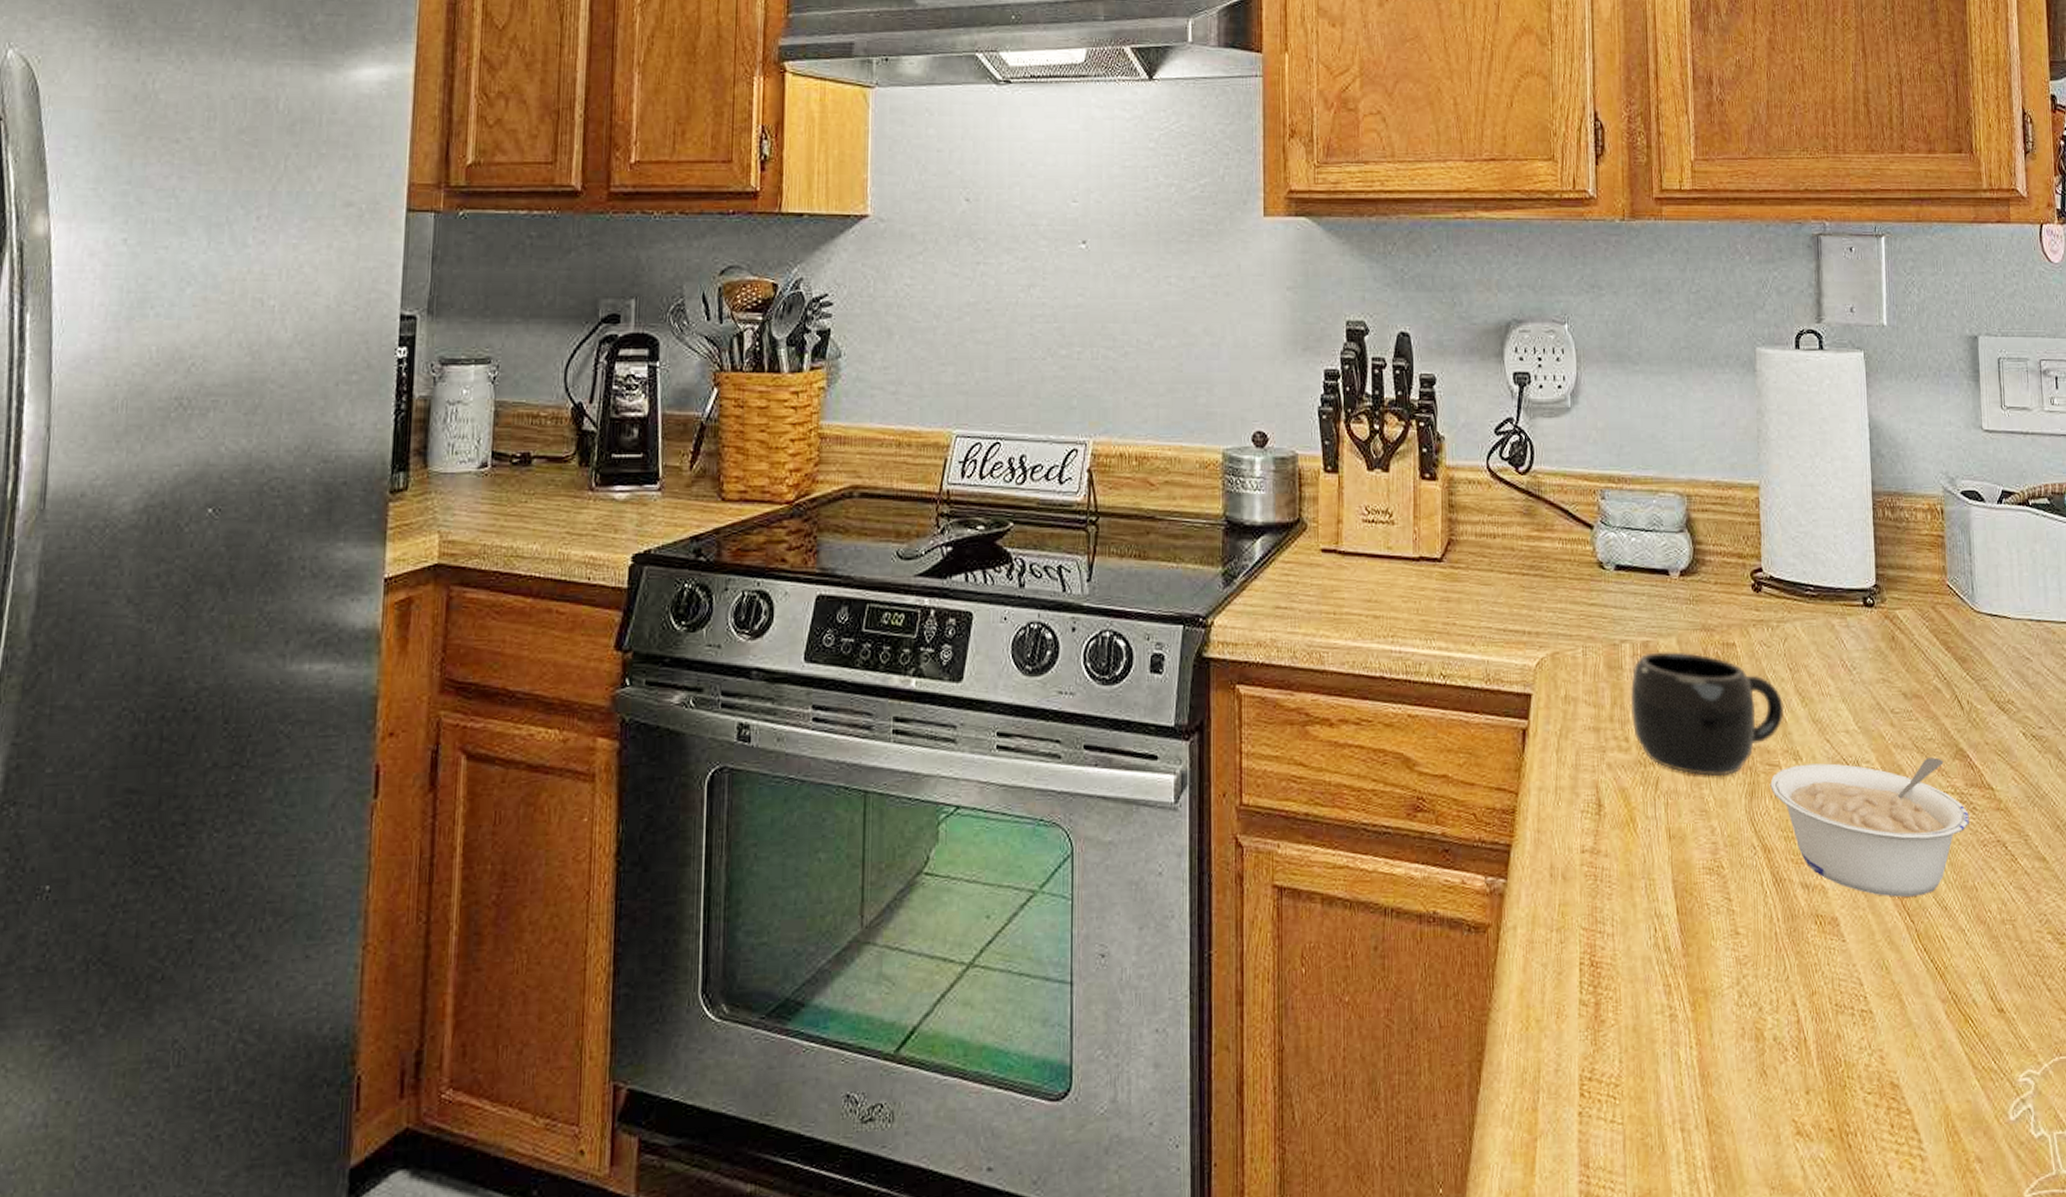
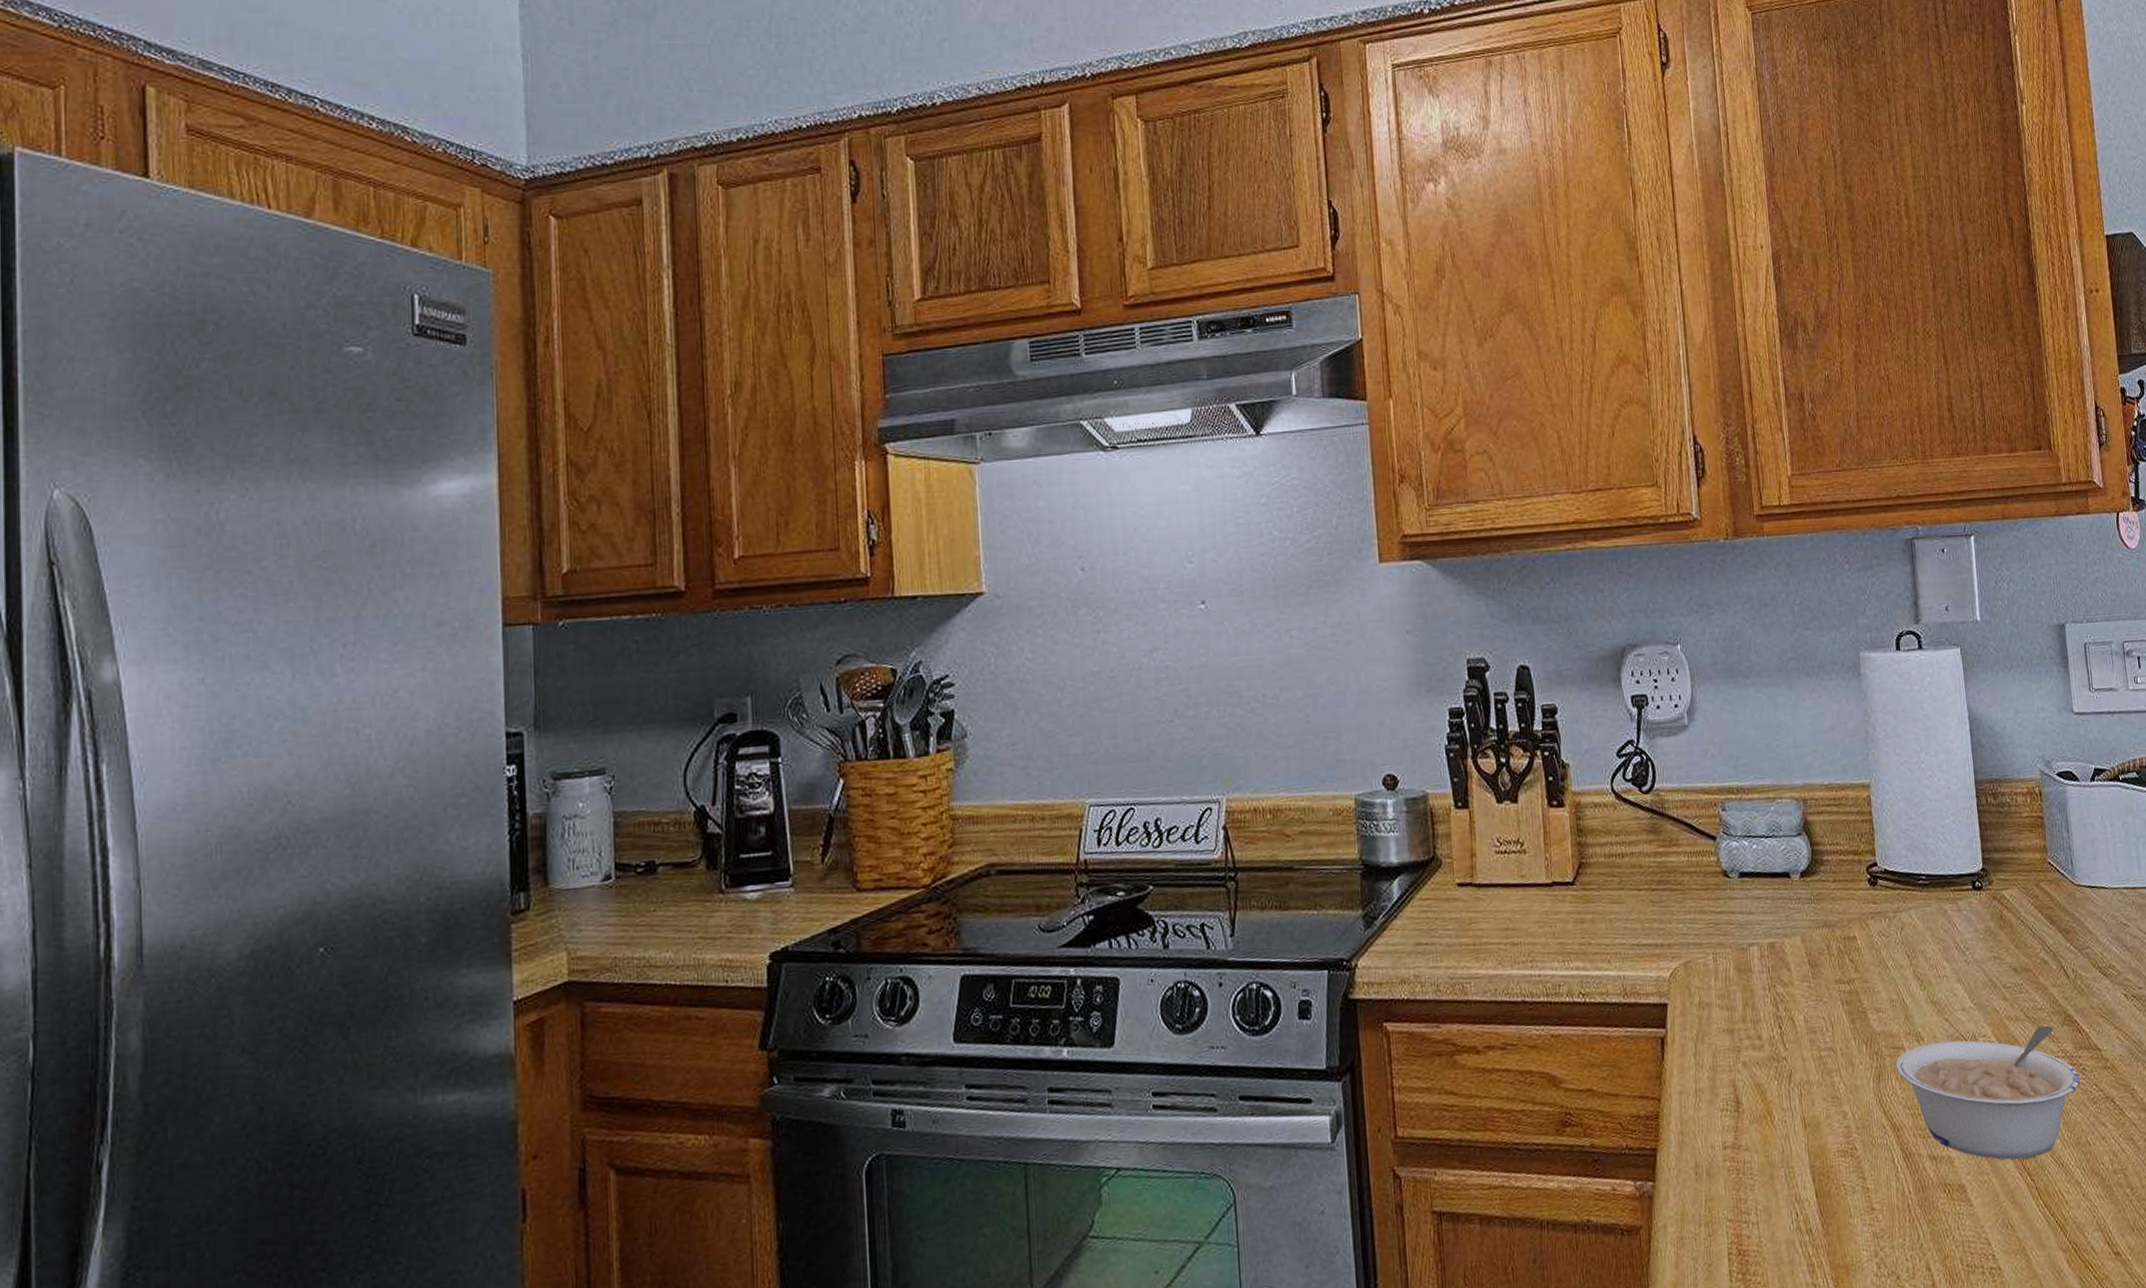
mug: present [1630,650,1785,777] -> none [1760,949,1905,1065]

